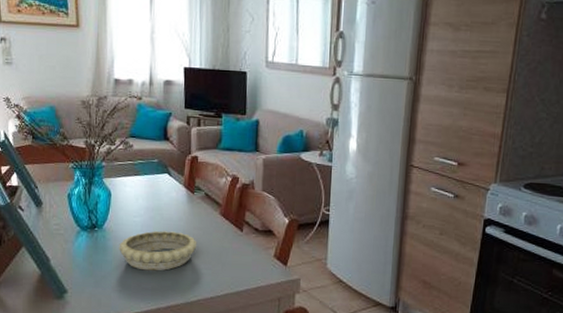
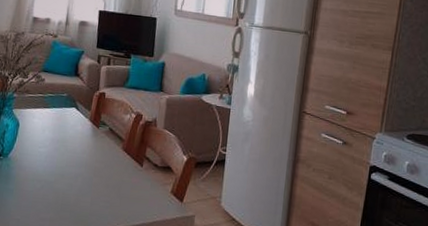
decorative bowl: present [119,230,197,271] -> none [21,162,98,202]

